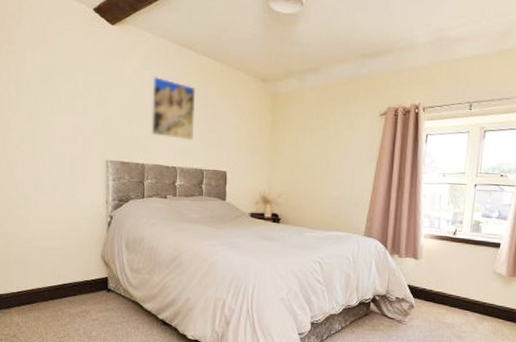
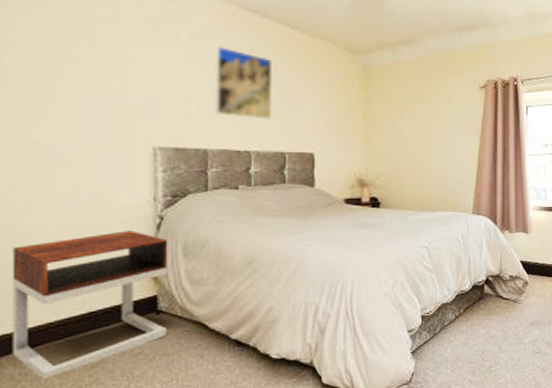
nightstand: none [16,225,116,328] -> present [12,230,168,380]

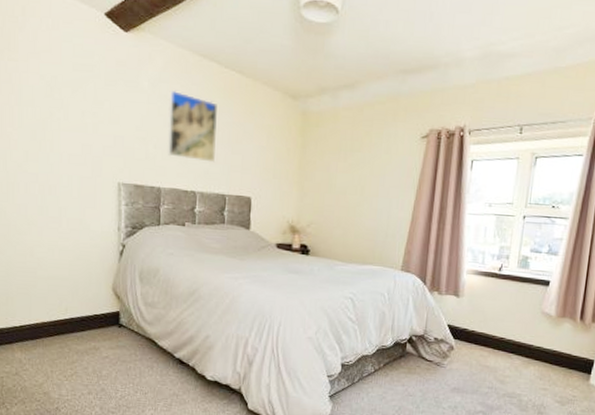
nightstand: present [12,230,168,380] -> none [19,254,128,366]

